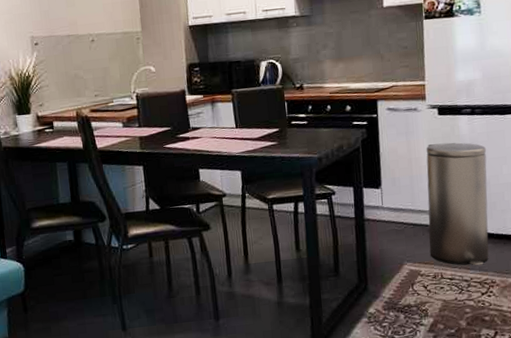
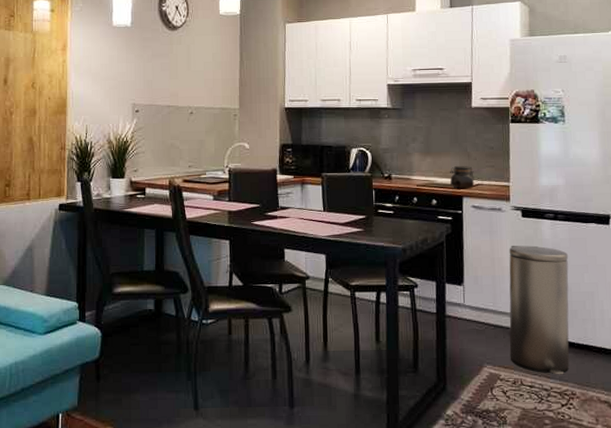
jar: none [363,68,389,92] -> present [450,166,475,189]

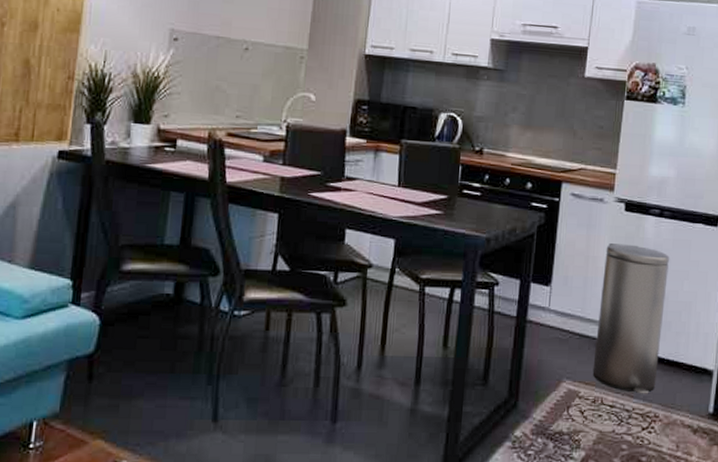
jar: present [450,166,475,189] -> none [550,145,578,173]

